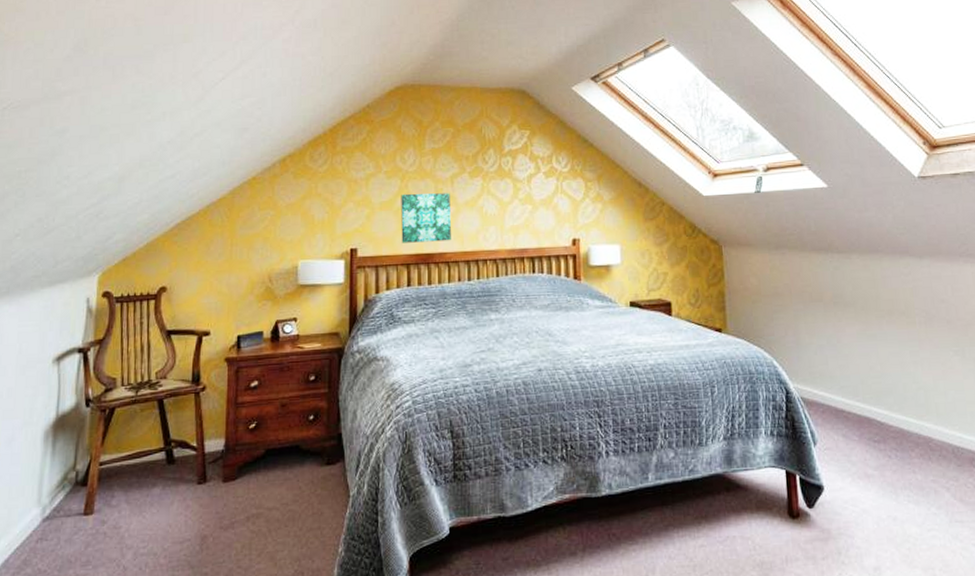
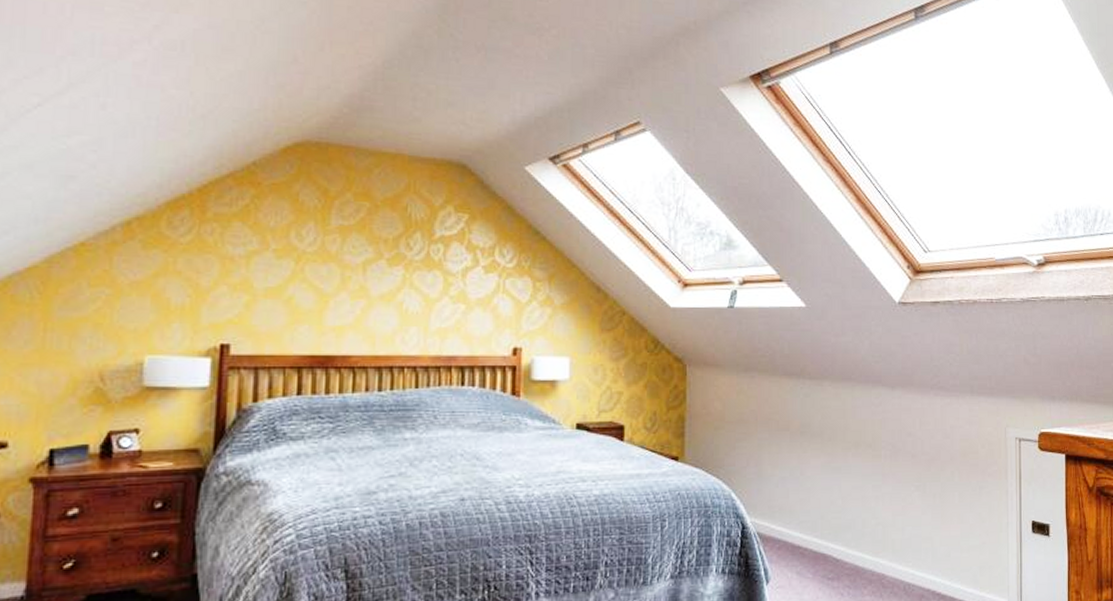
wall art: present [401,193,451,243] -> none [292,279,361,342]

